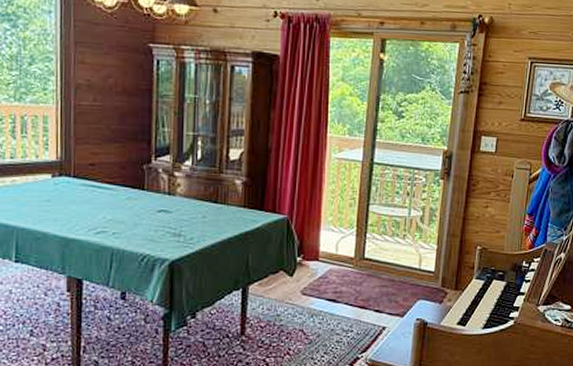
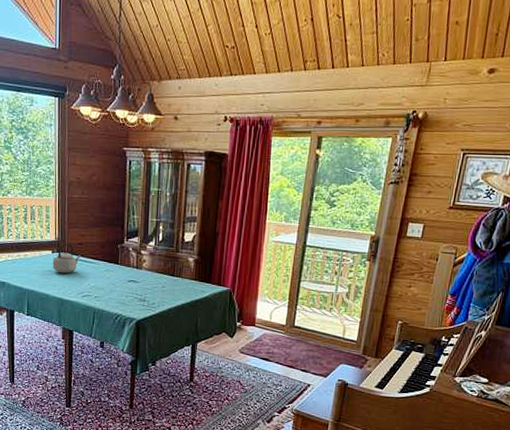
teapot: none [52,164,93,204] -> present [52,243,81,274]

